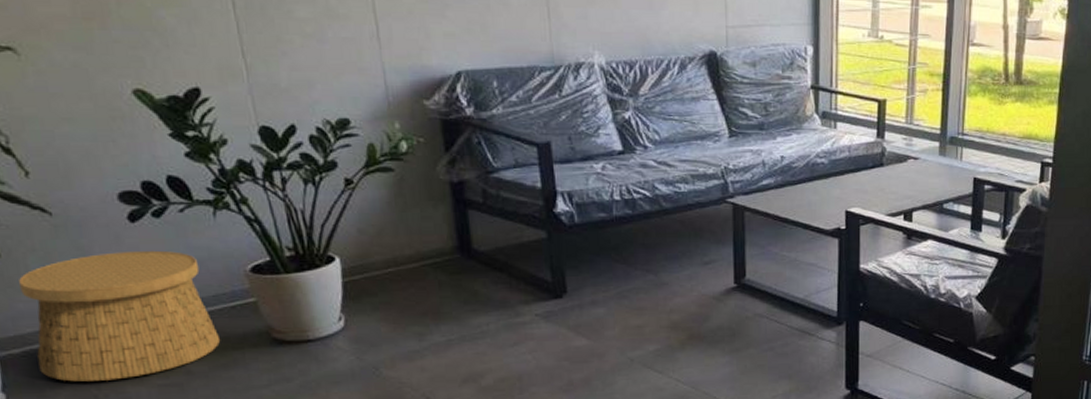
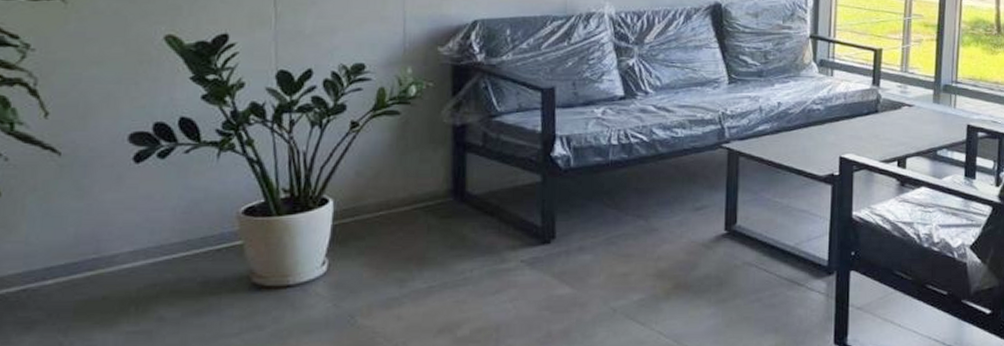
basket: present [19,250,221,382] -> none [10,191,200,328]

